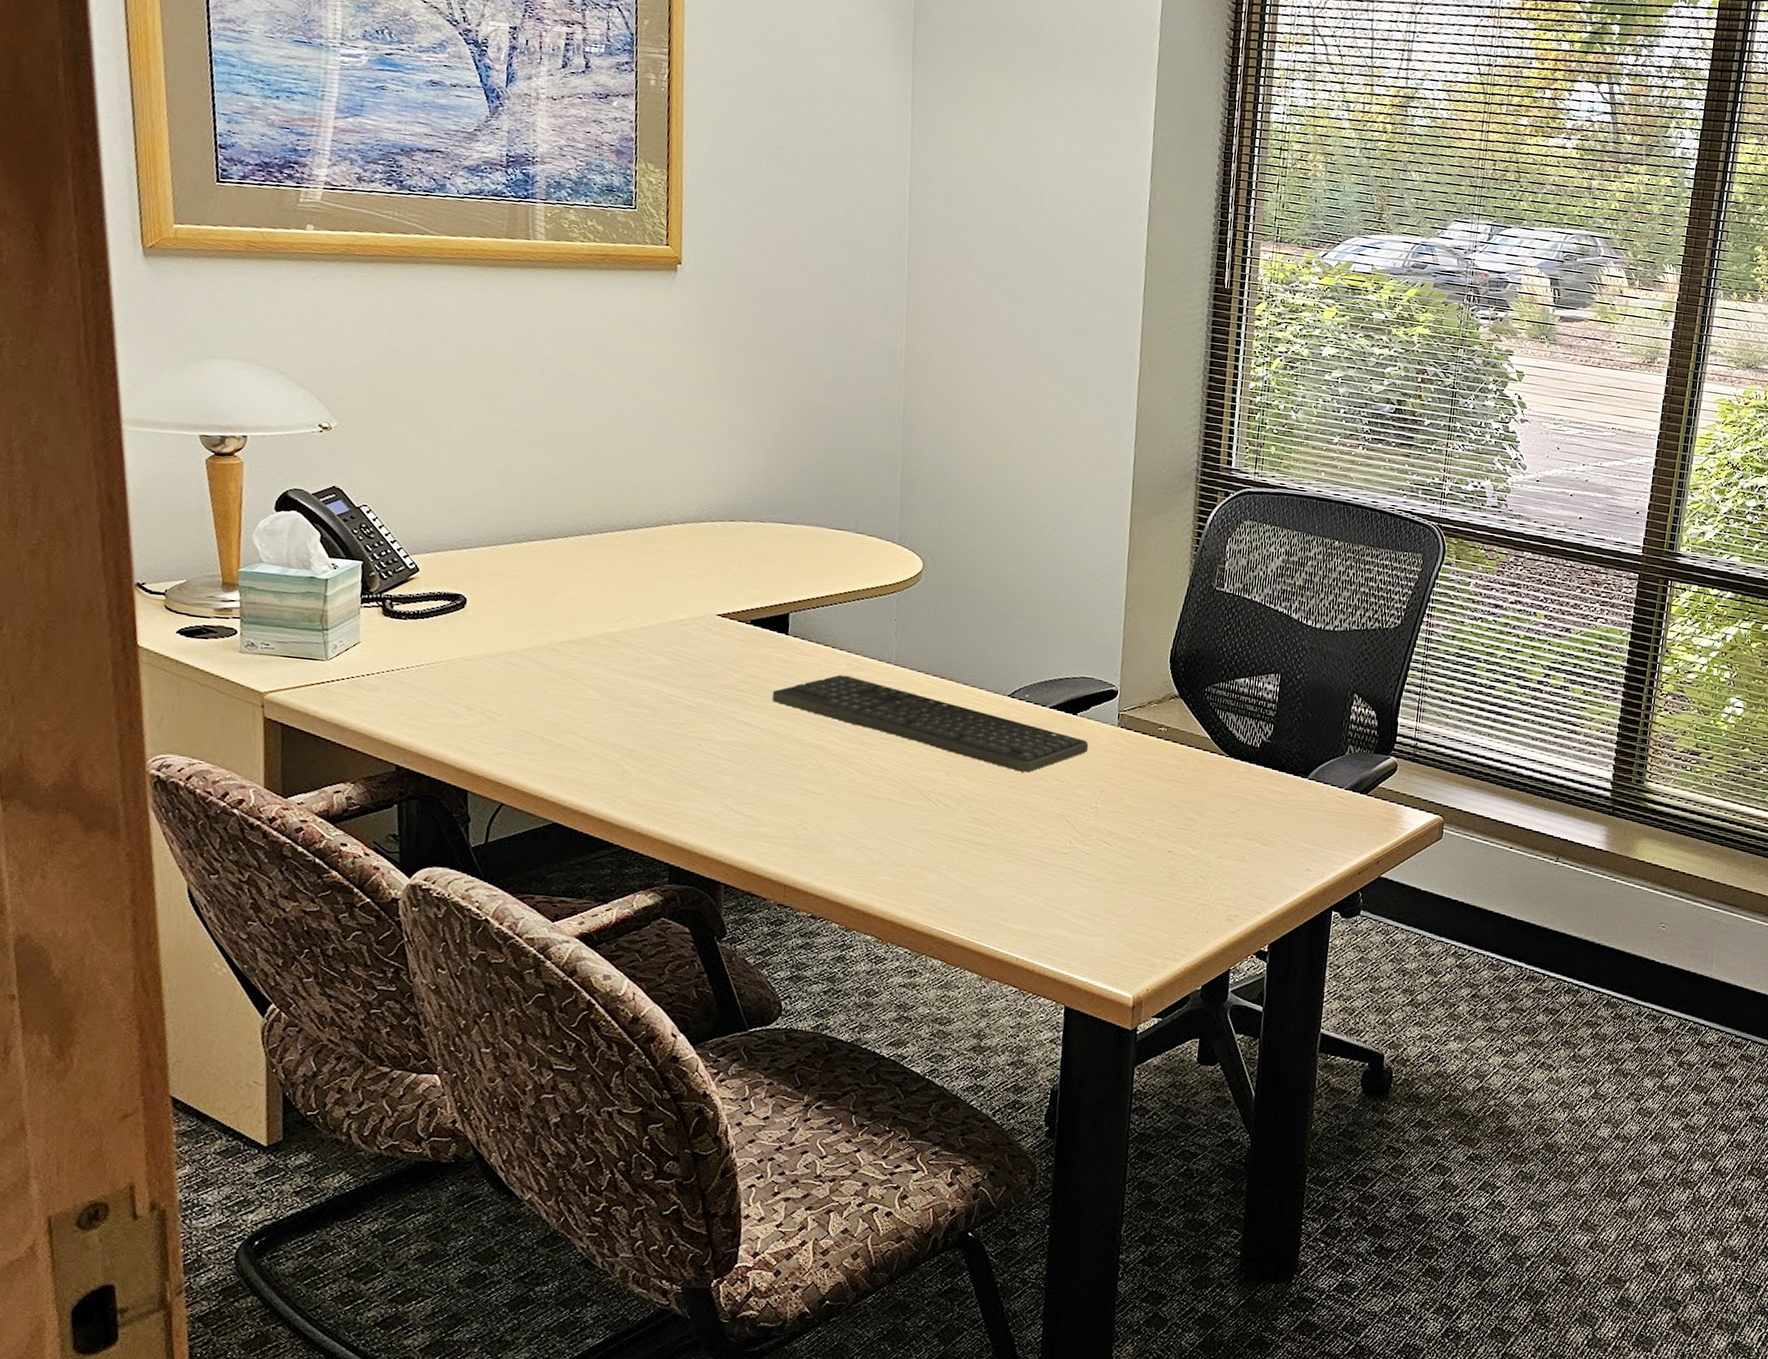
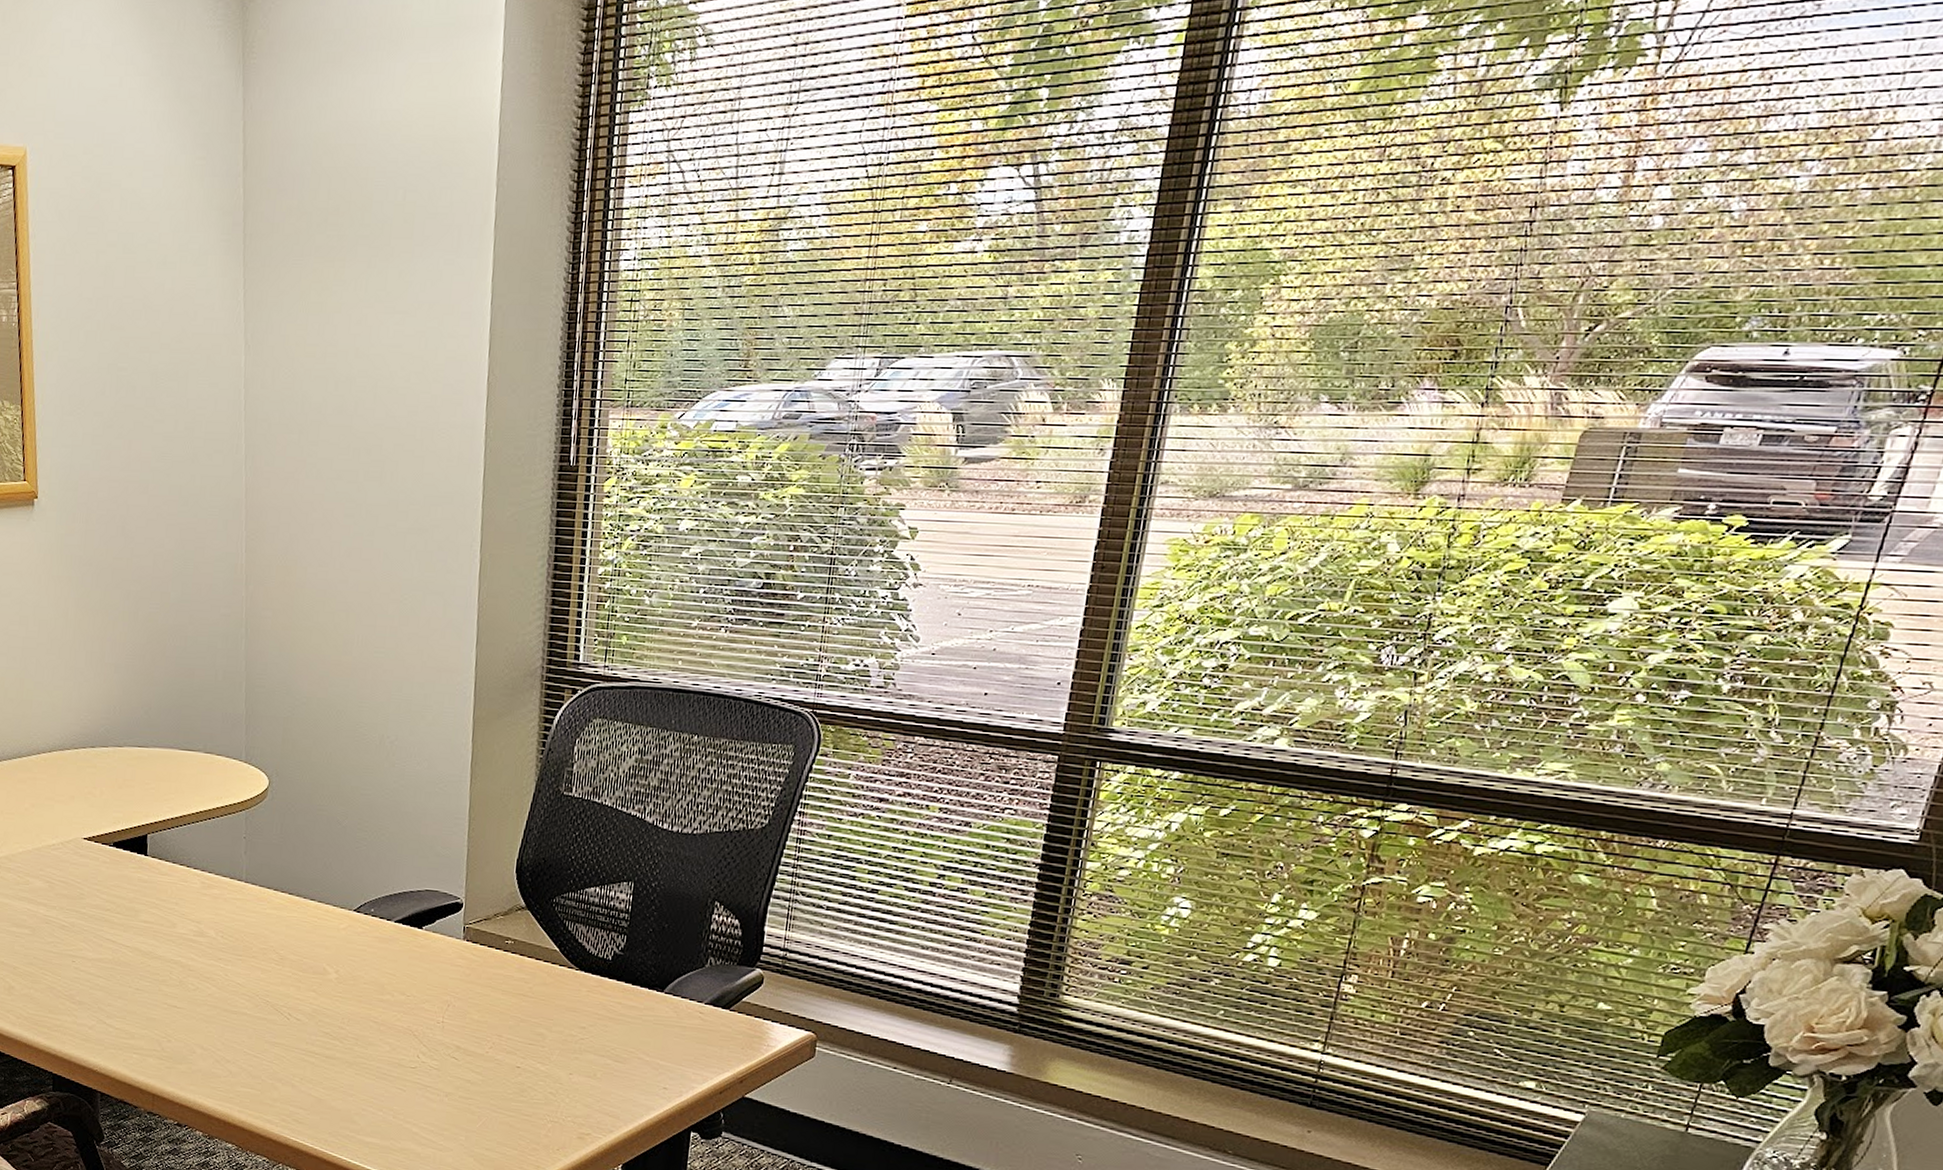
computer keyboard: present [771,674,1089,773] -> none [134,893,435,987]

